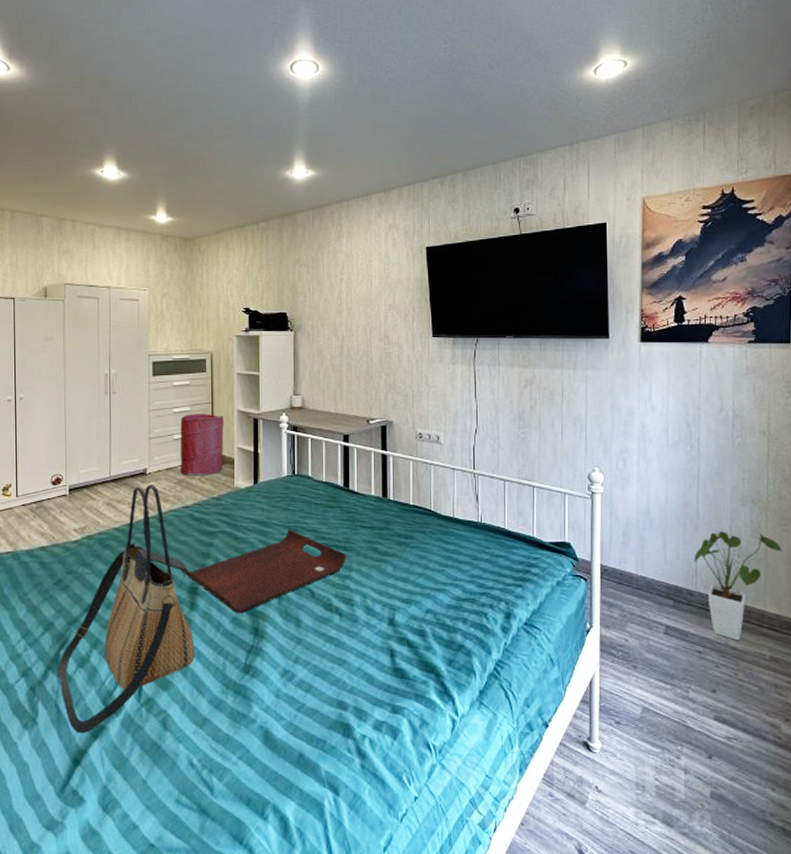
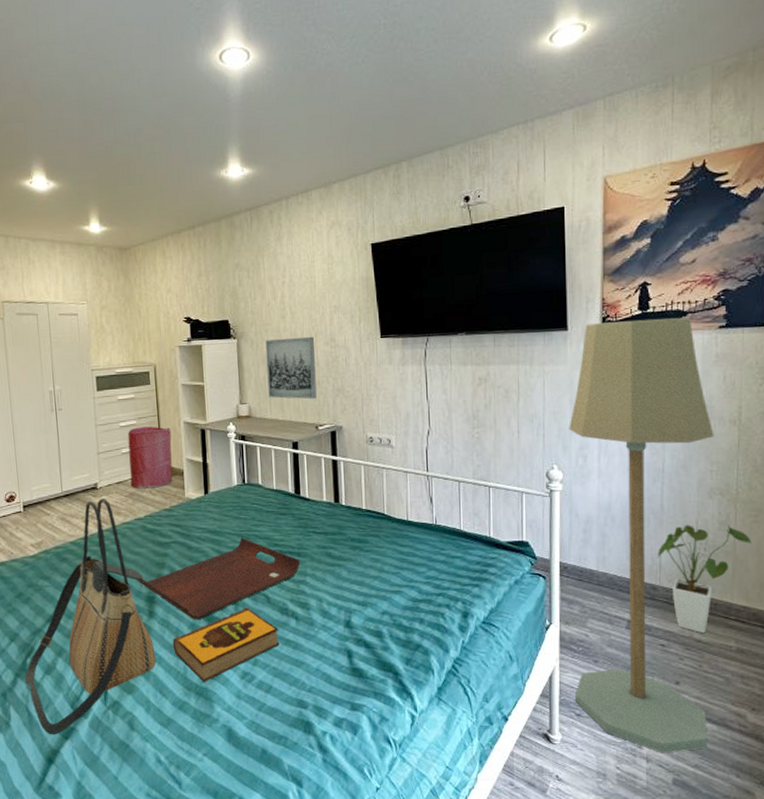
hardback book: none [212,602,322,680] -> present [172,607,280,682]
wall art: none [321,332,369,394] -> present [265,336,317,400]
floor lamp: none [610,331,745,765] -> present [569,317,714,753]

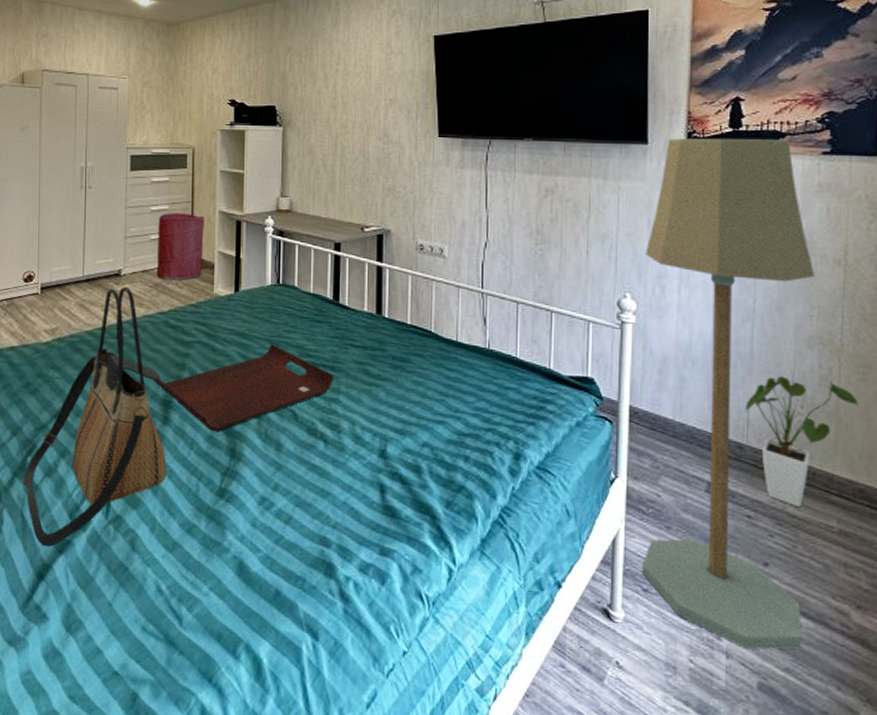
hardback book: present [172,607,280,682] -> none [186,423,305,504]
wall art: present [265,336,317,400] -> none [312,129,365,198]

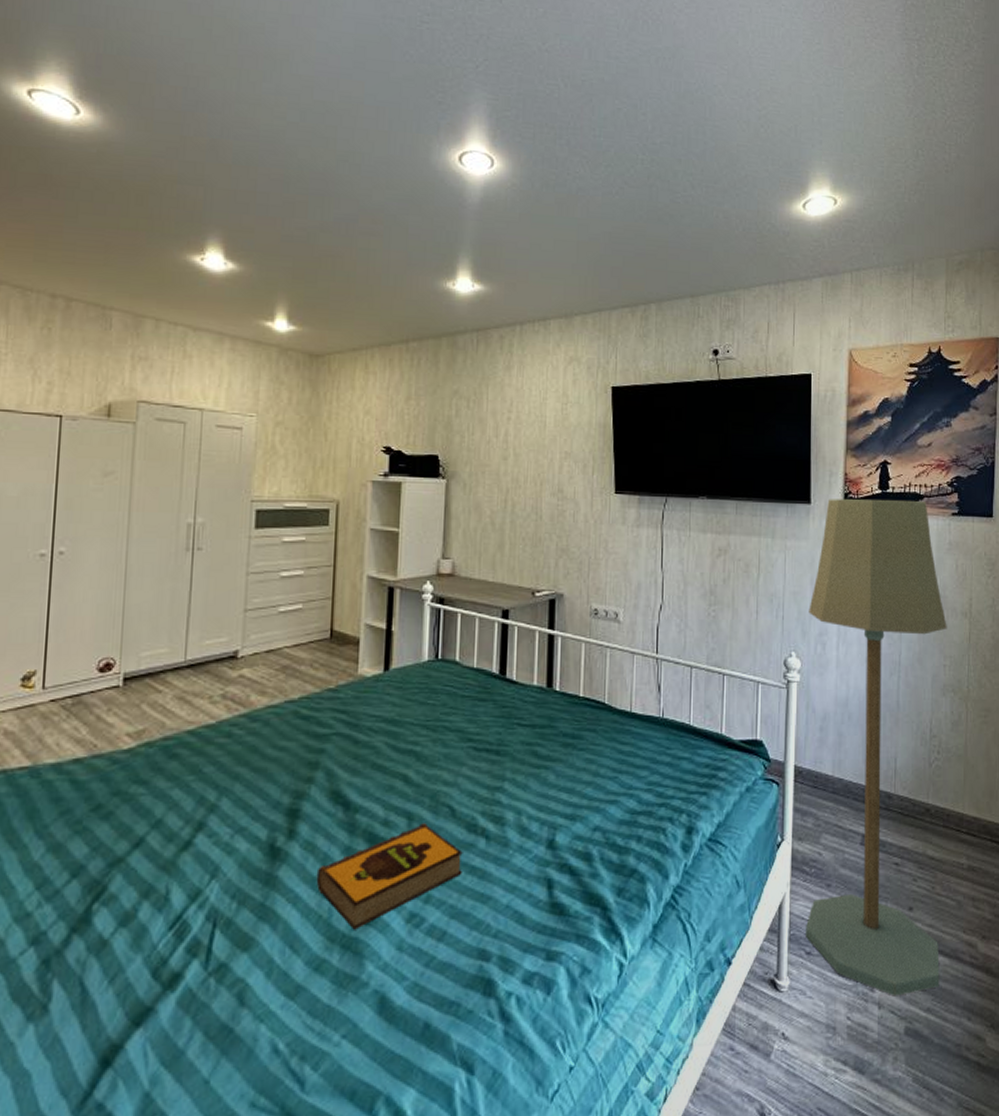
tote bag: present [23,286,166,546] -> none [85,670,290,1020]
serving tray: present [154,344,334,431] -> none [277,729,499,840]
laundry hamper: present [156,213,204,280] -> none [285,579,349,661]
hardback book: none [186,423,305,504] -> present [316,823,463,930]
house plant: present [745,376,859,508] -> none [893,724,982,850]

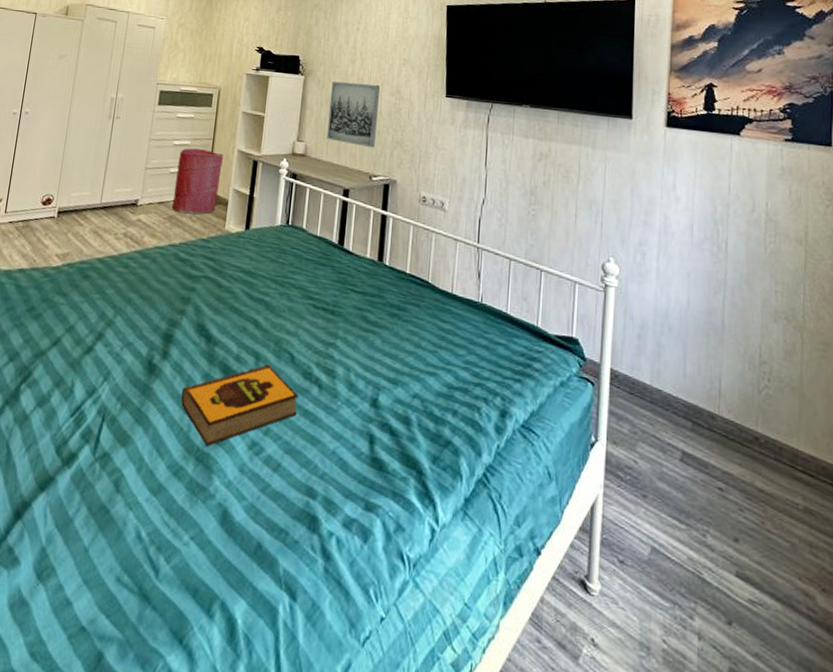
laundry hamper: none [285,579,349,661] -> present [172,148,223,215]
wall art: none [478,483,538,559] -> present [327,81,380,148]
floor lamp: present [806,499,947,996] -> none [619,116,779,633]

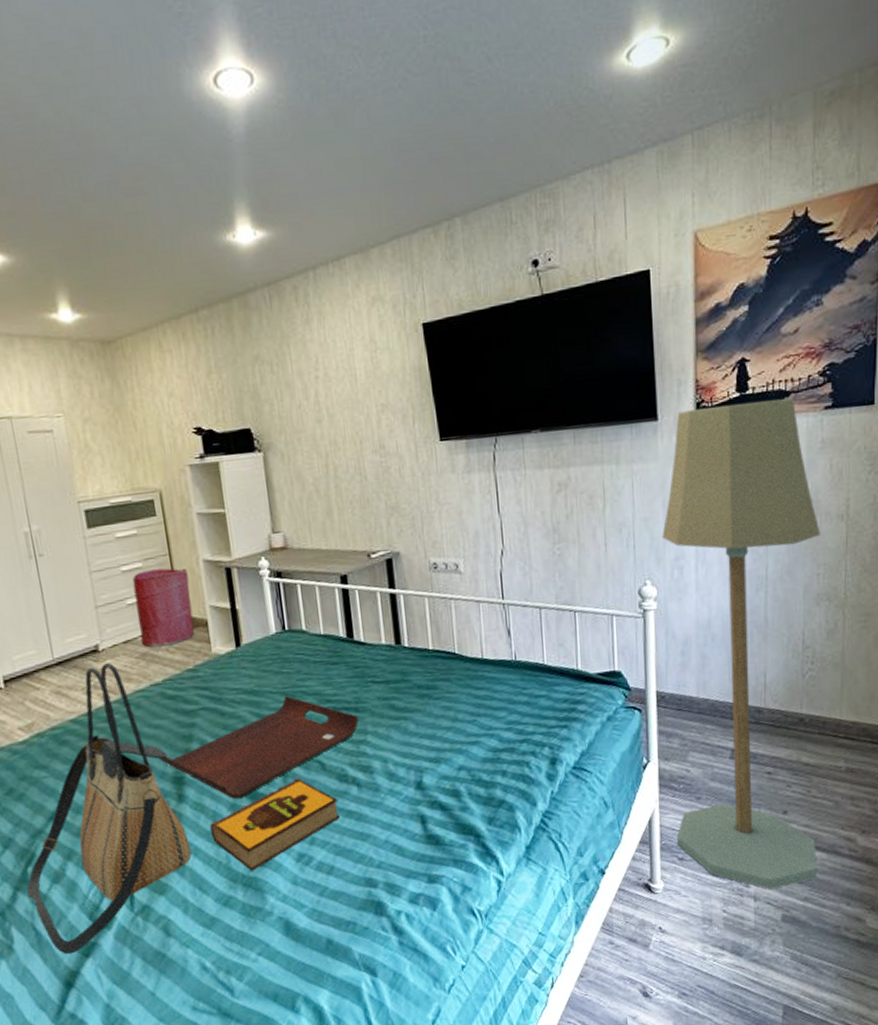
tote bag: none [13,216,166,482] -> present [26,662,192,954]
serving tray: none [157,283,334,370] -> present [159,696,359,799]
wall art: present [327,81,380,148] -> none [298,443,367,523]
floor lamp: none [619,116,779,633] -> present [662,398,820,890]

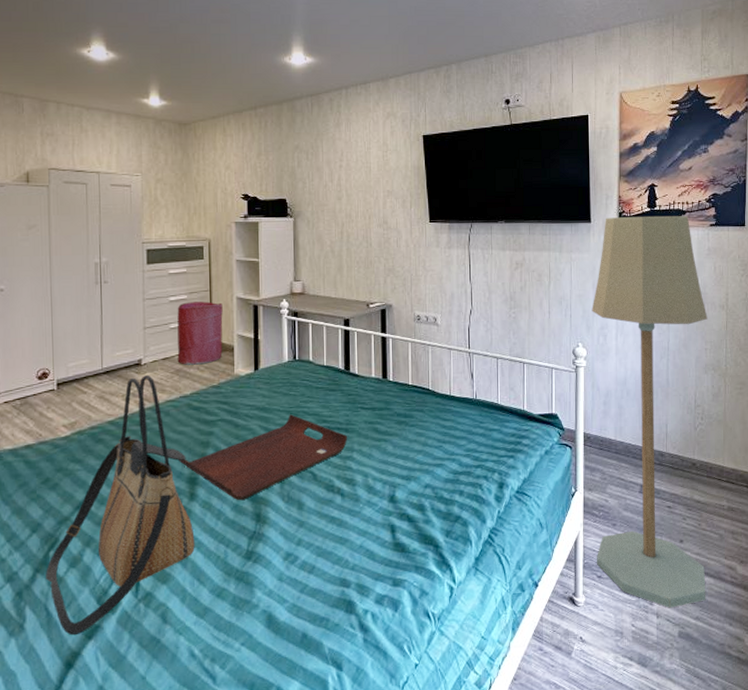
hardback book: present [209,778,340,871] -> none [213,485,325,566]

